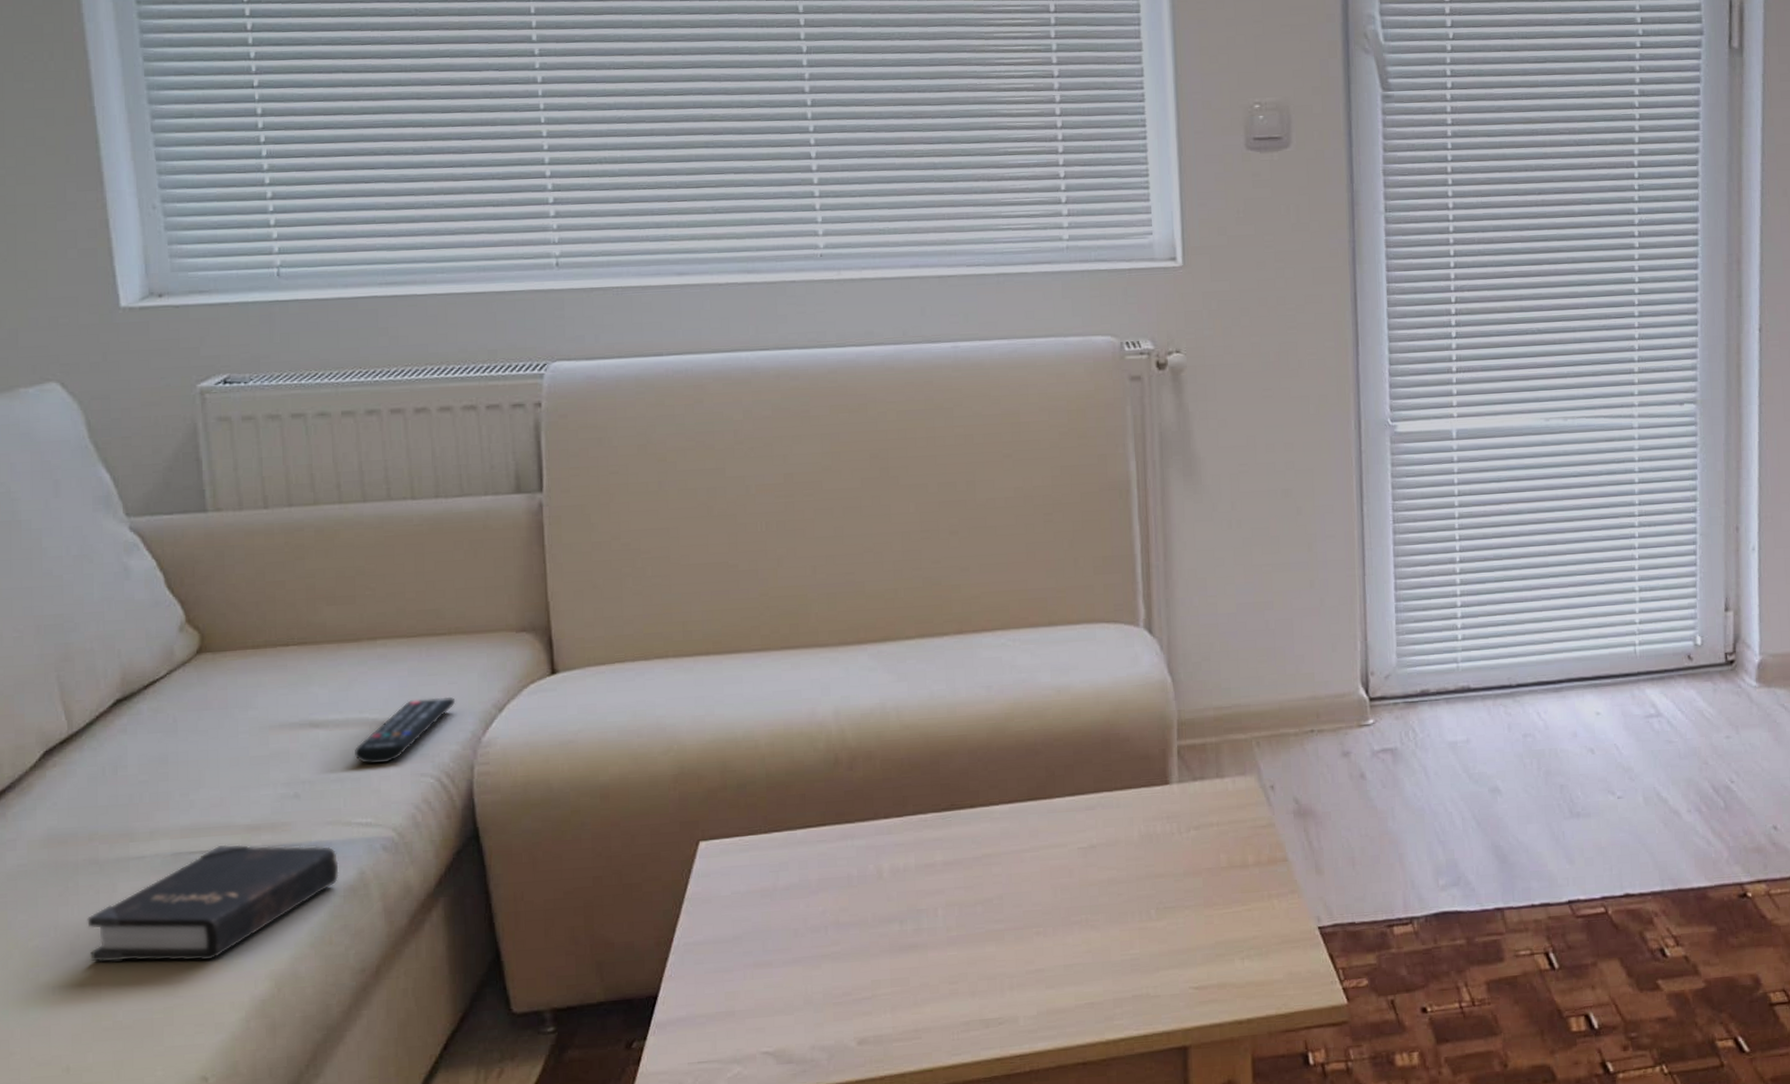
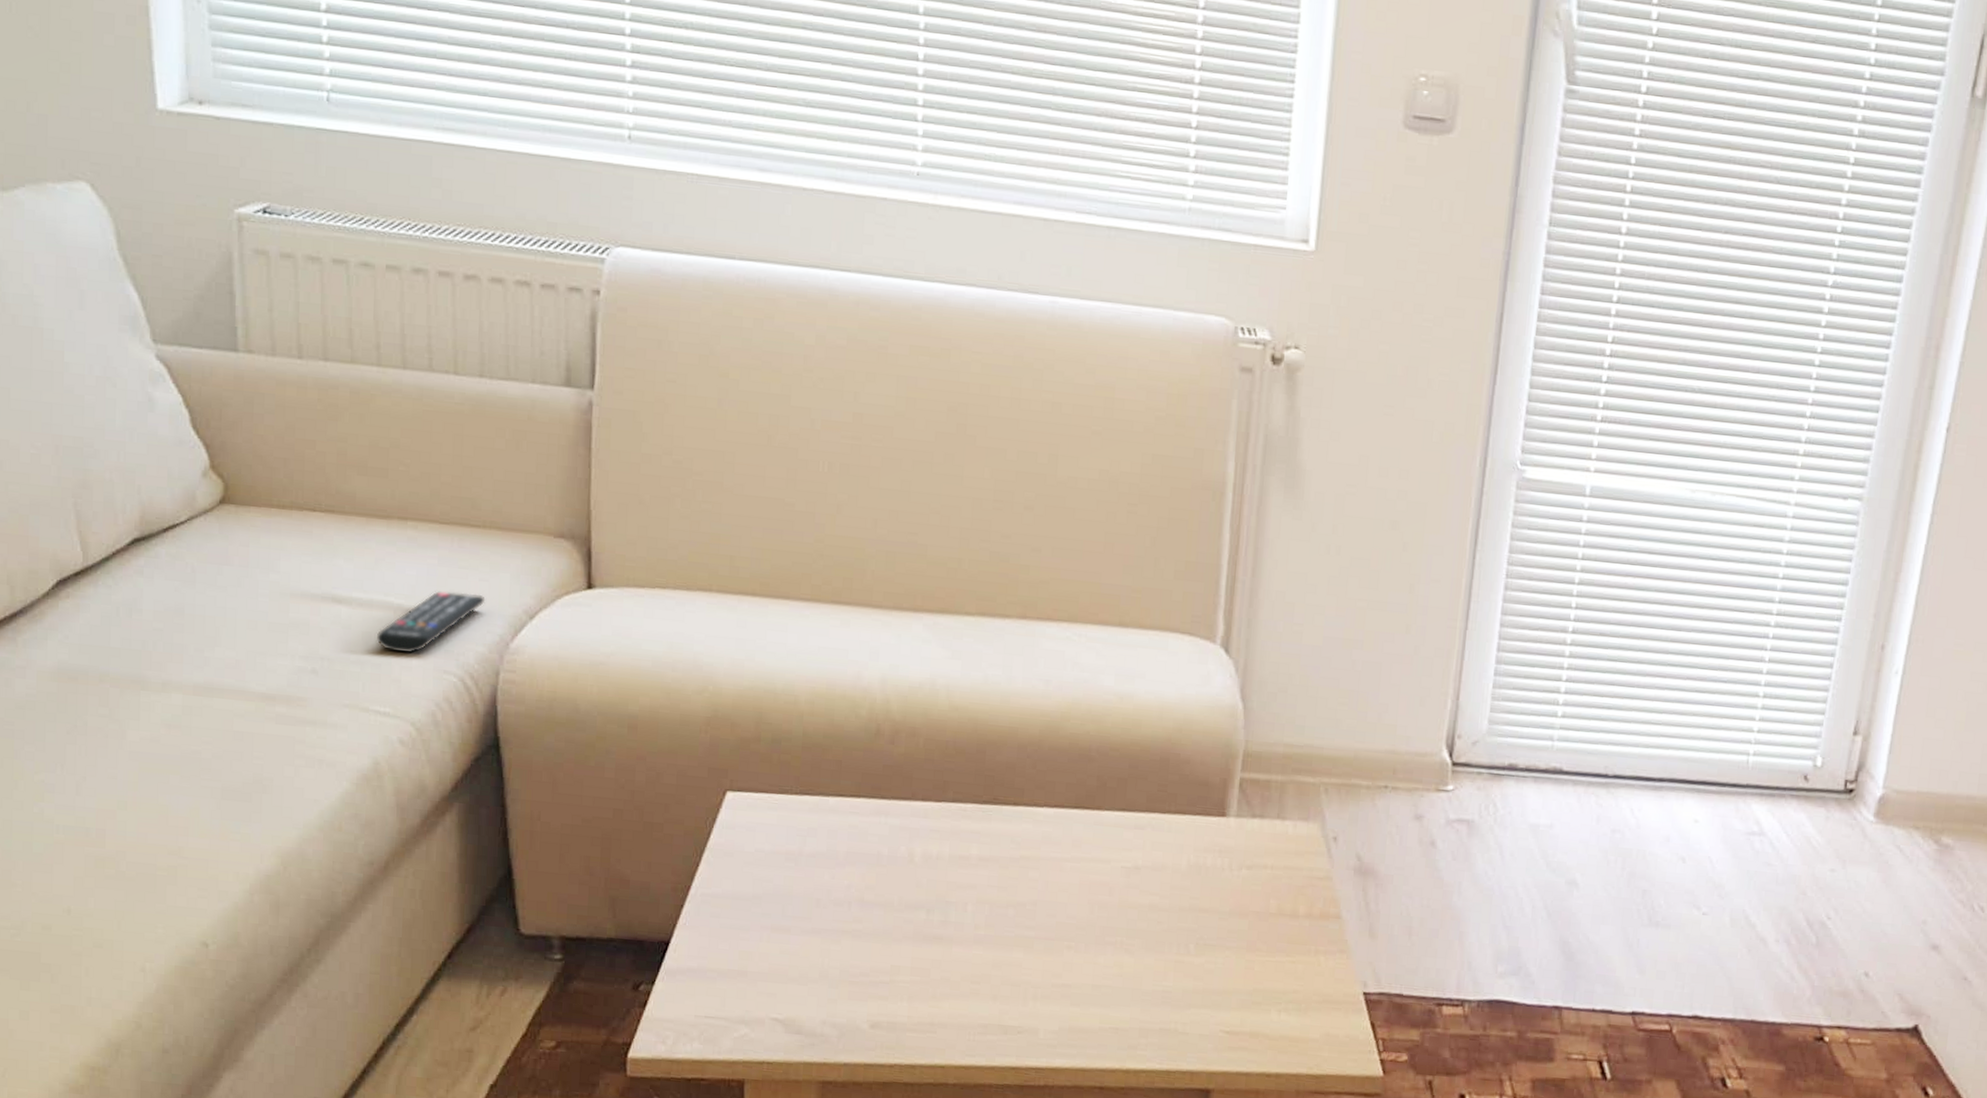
hardback book: present [87,844,339,963] -> none [94,708,353,826]

